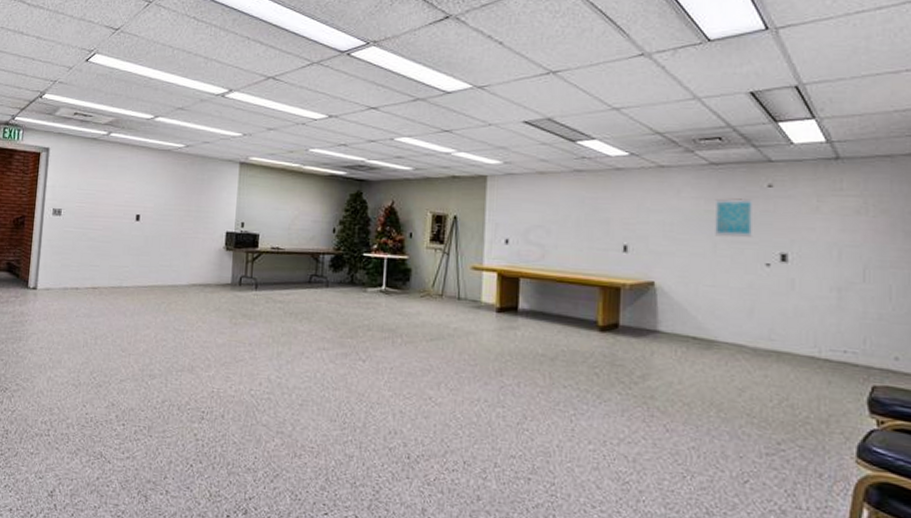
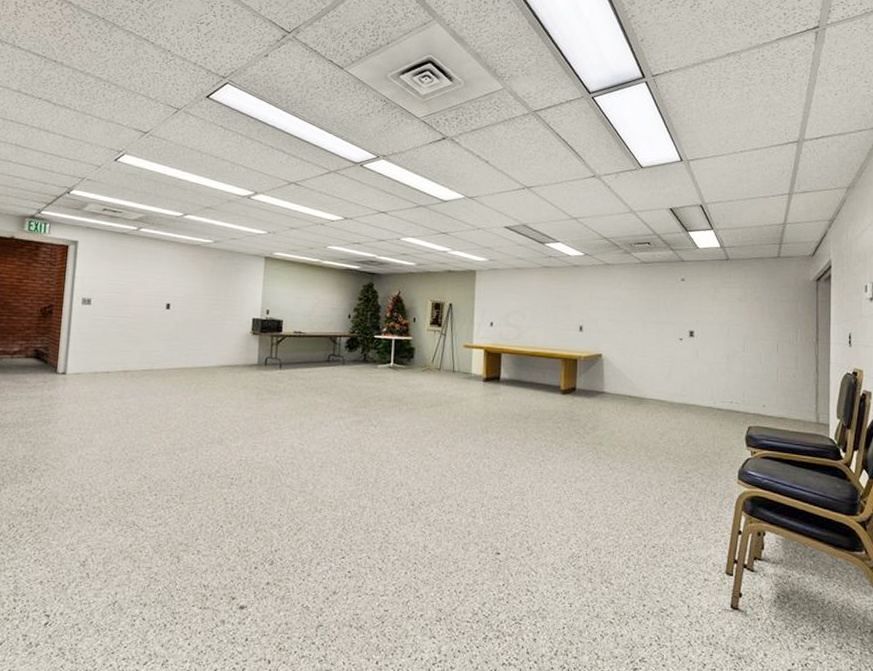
wall art: present [715,198,752,237] -> none [645,289,671,319]

